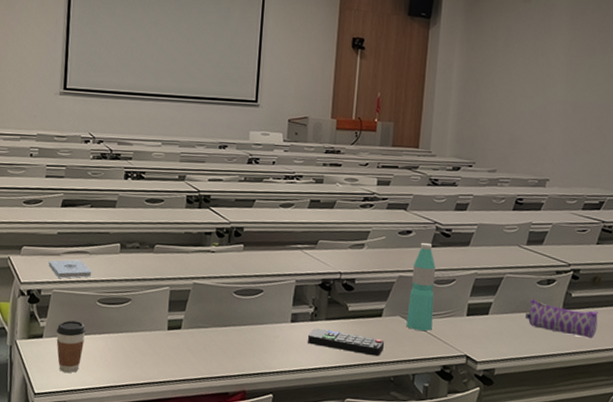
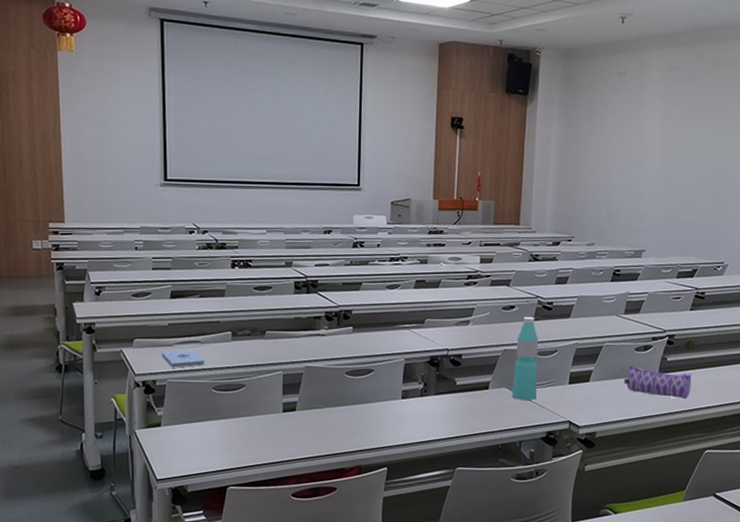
coffee cup: present [56,320,86,374] -> none [173,408,203,459]
remote control: present [308,328,385,357] -> none [419,403,492,427]

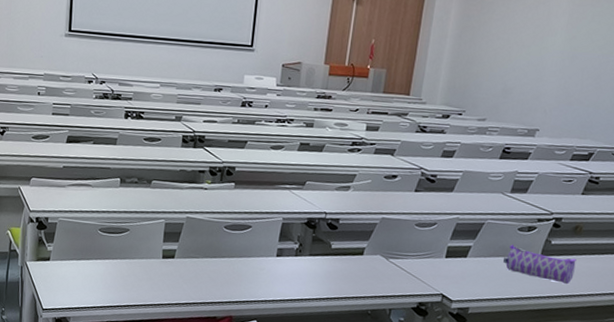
notepad: present [161,349,205,368] -> none [55,191,94,208]
water bottle: present [512,316,539,400] -> none [386,186,419,270]

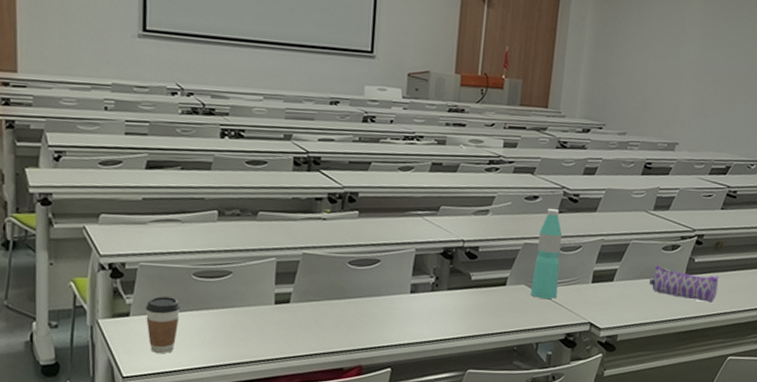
coffee cup: none [61,246,89,293] -> present [145,296,181,354]
water bottle: none [386,186,419,270] -> present [531,208,563,299]

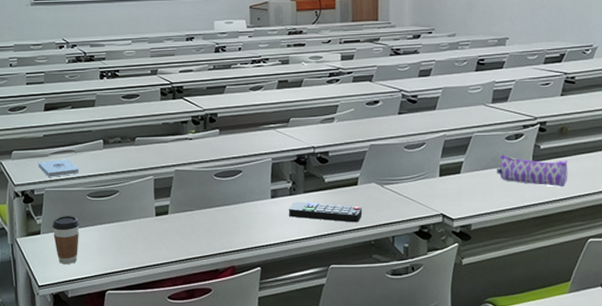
notepad: none [133,229,186,250] -> present [38,159,80,177]
remote control: none [428,298,509,326] -> present [289,201,363,223]
water bottle: present [531,208,563,299] -> none [381,110,407,194]

